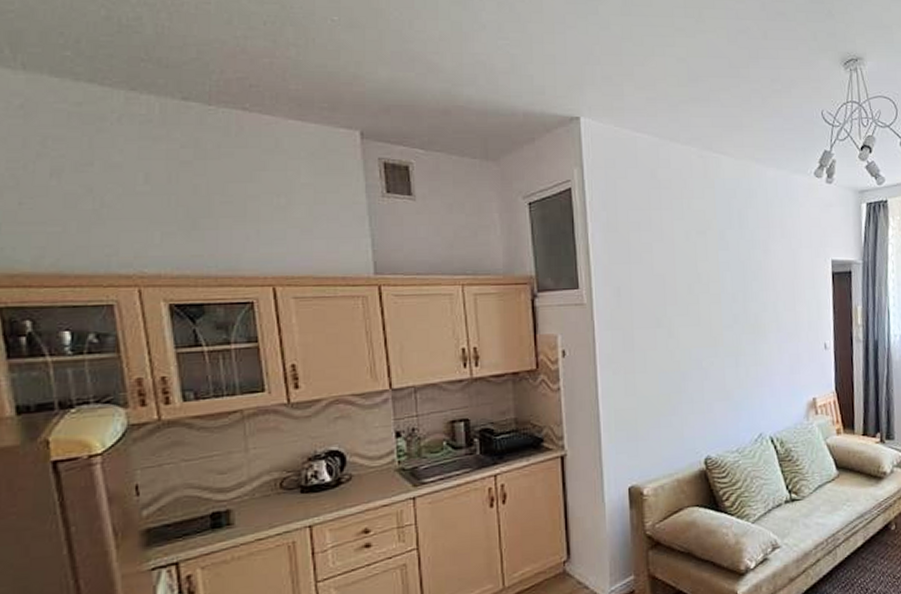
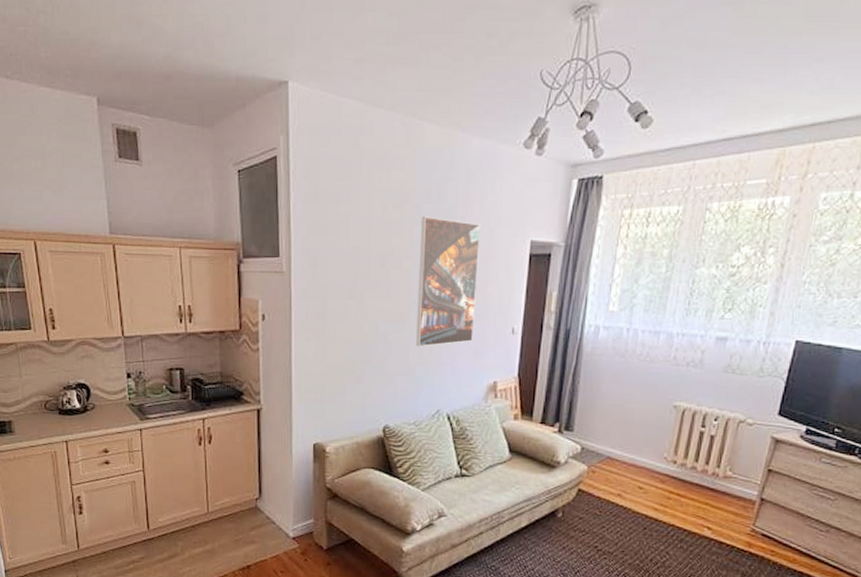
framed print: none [726,241,788,371] -> present [416,216,480,347]

